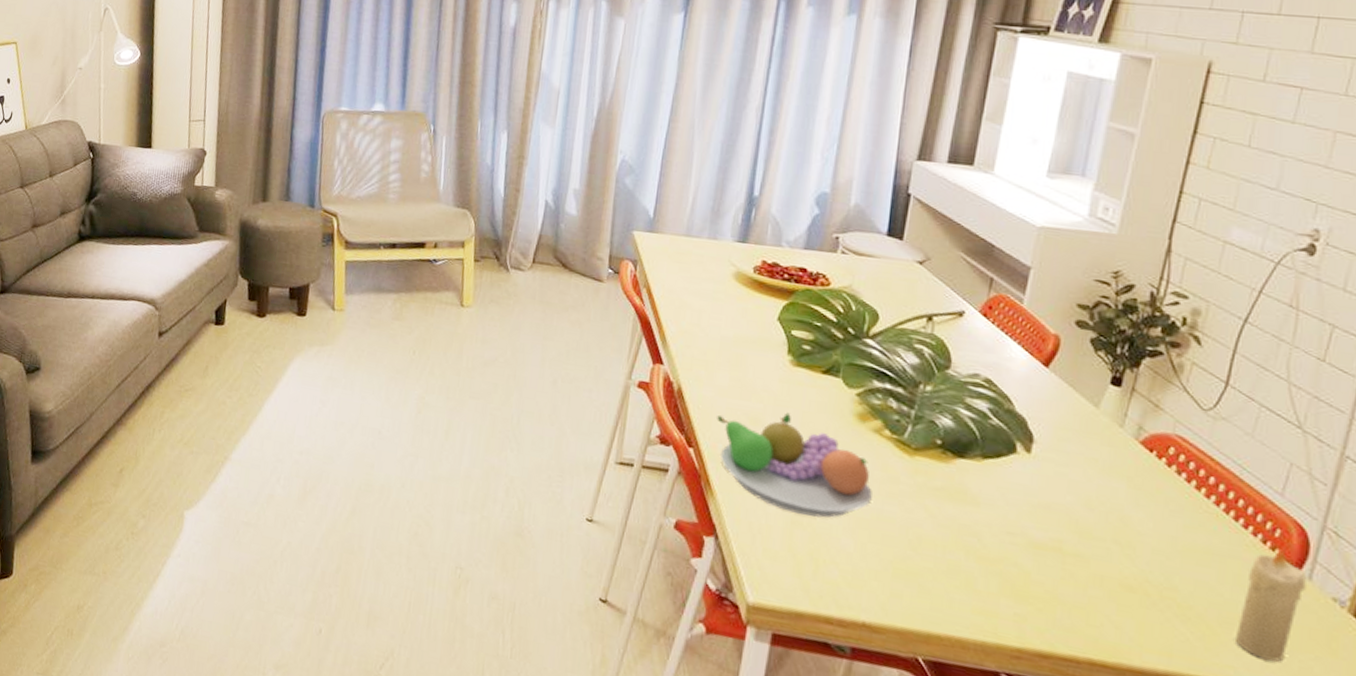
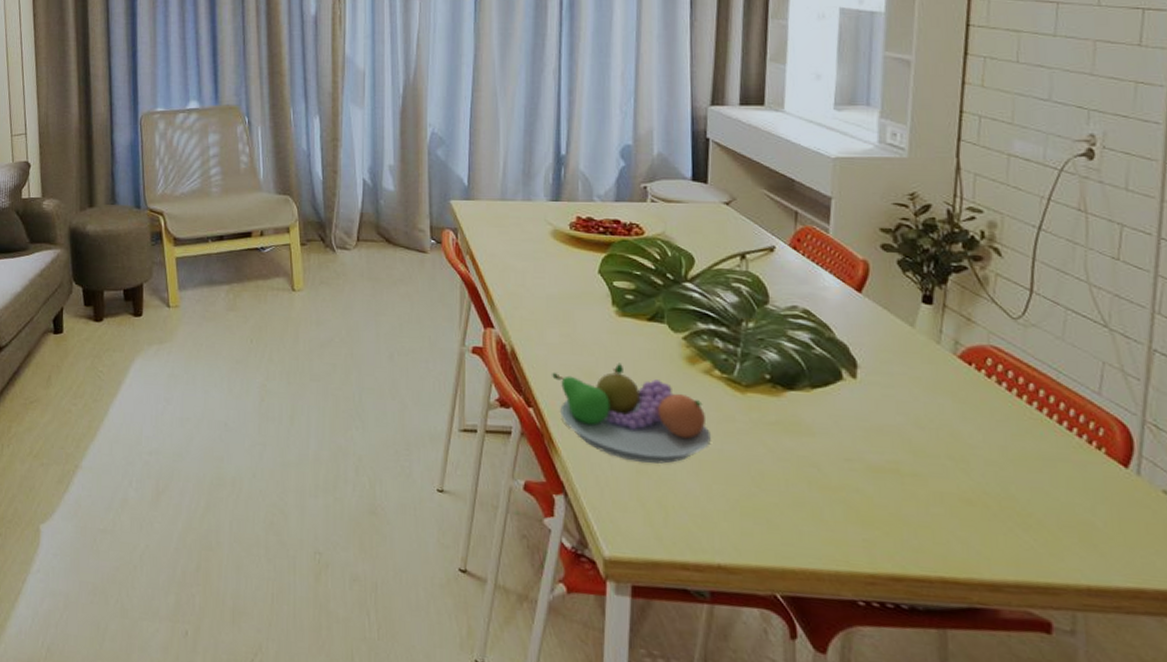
candle: present [1236,546,1308,662] -> none [1077,445,1138,560]

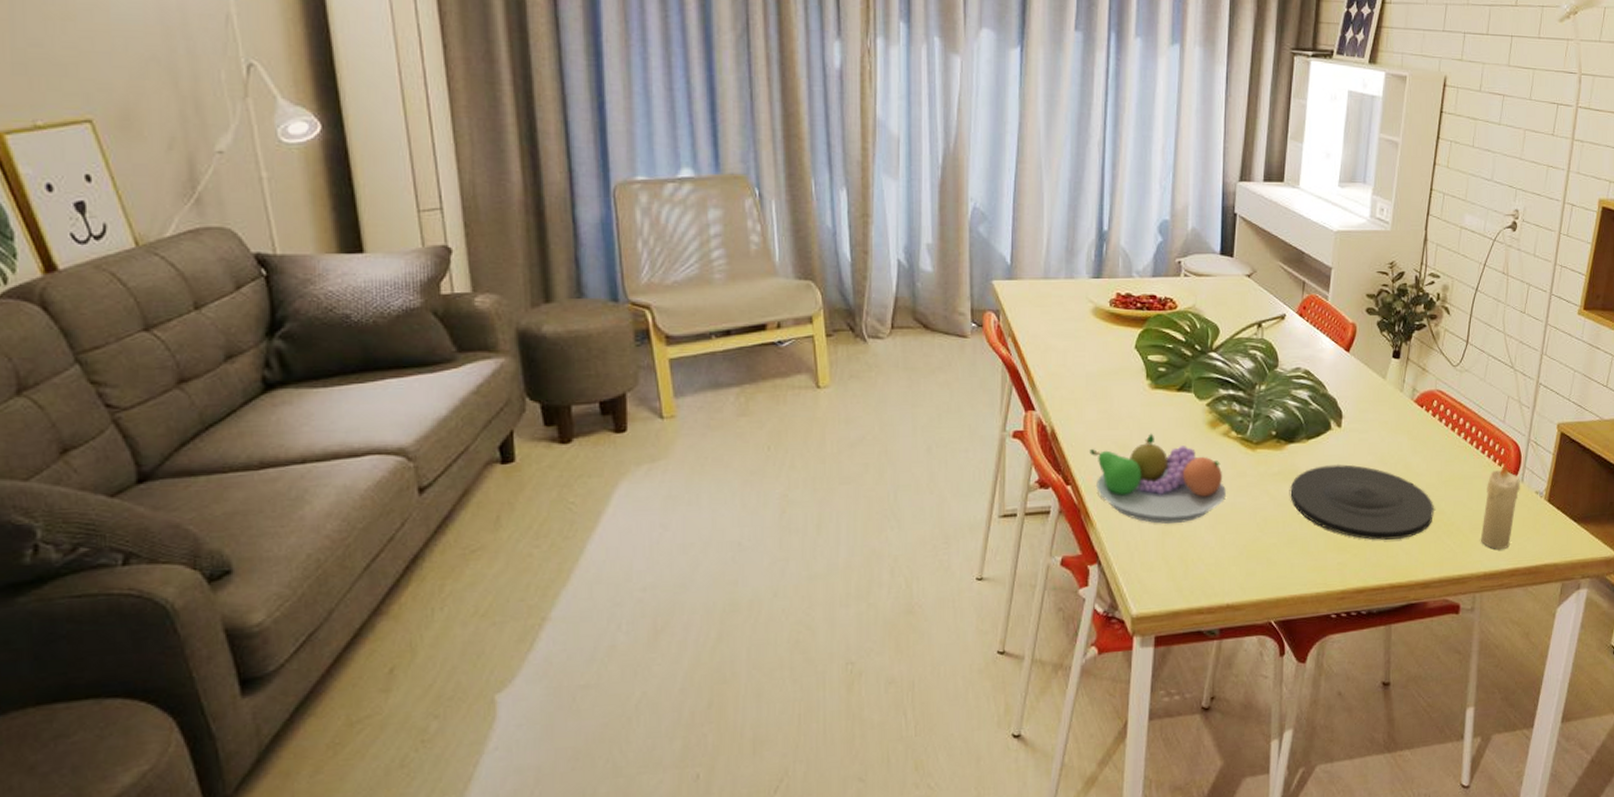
plate: none [793,420,999,524] -> present [1290,464,1434,540]
candle: none [1077,445,1138,560] -> present [1481,461,1521,550]

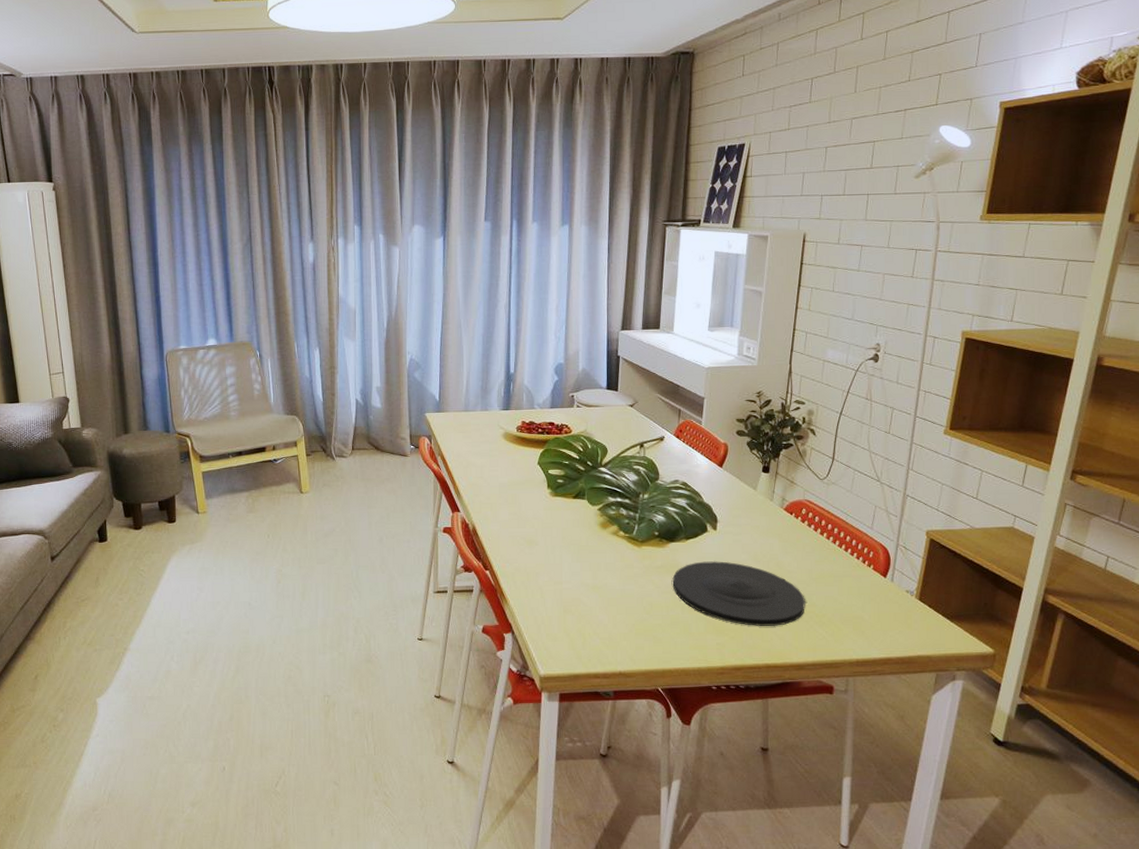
fruit bowl: present [1090,433,1226,524] -> none [503,531,616,604]
candle: present [1481,461,1521,550] -> none [853,563,891,641]

